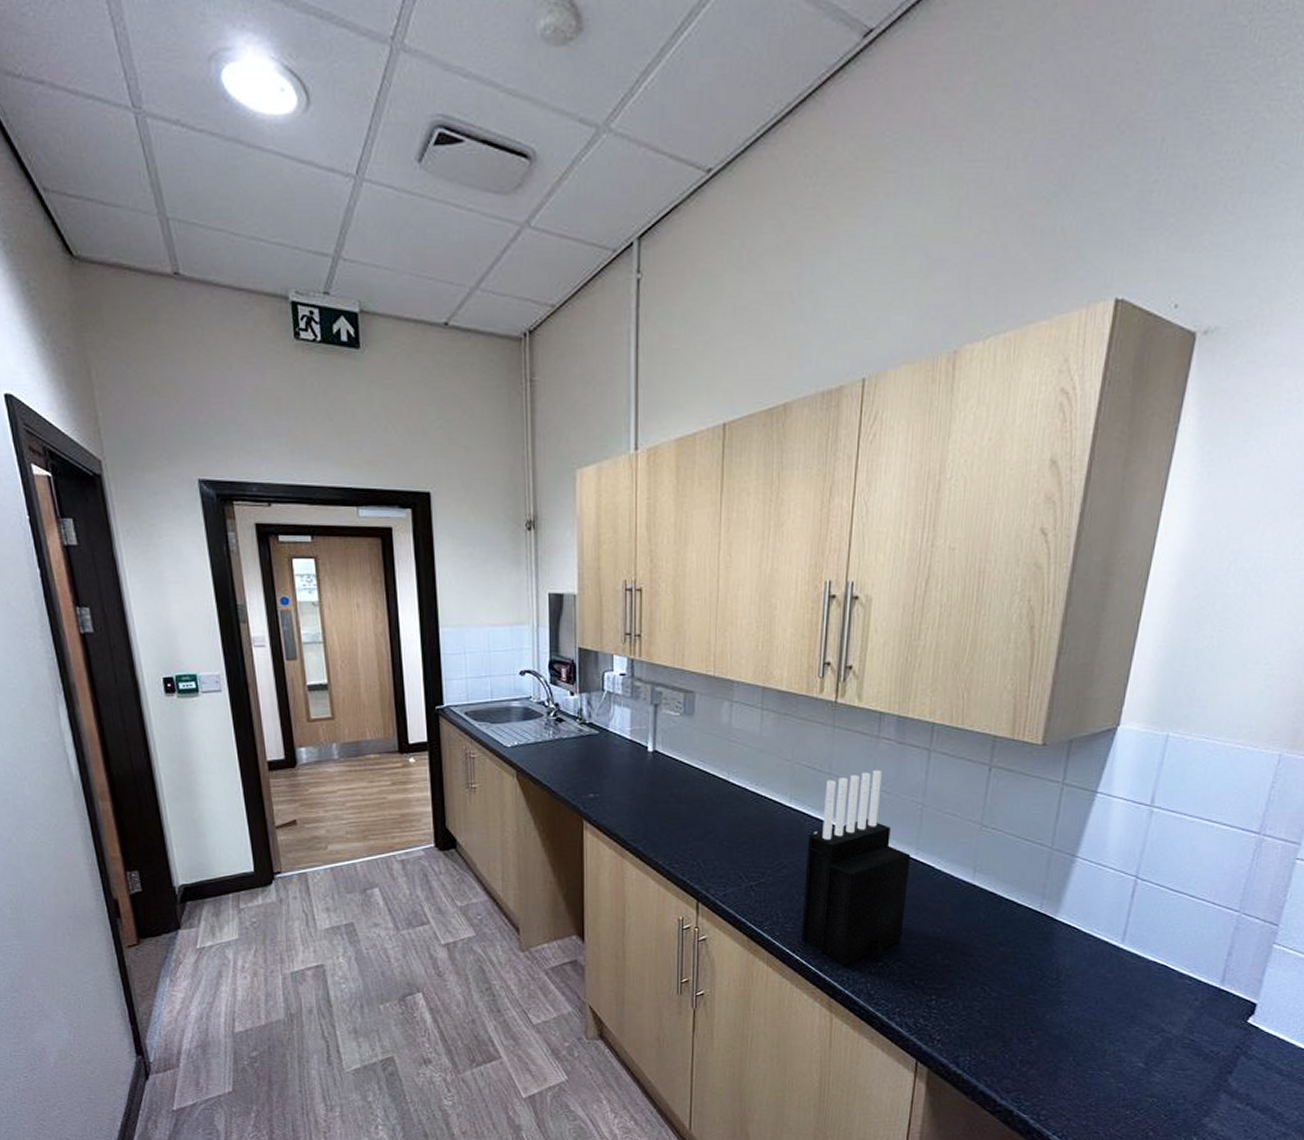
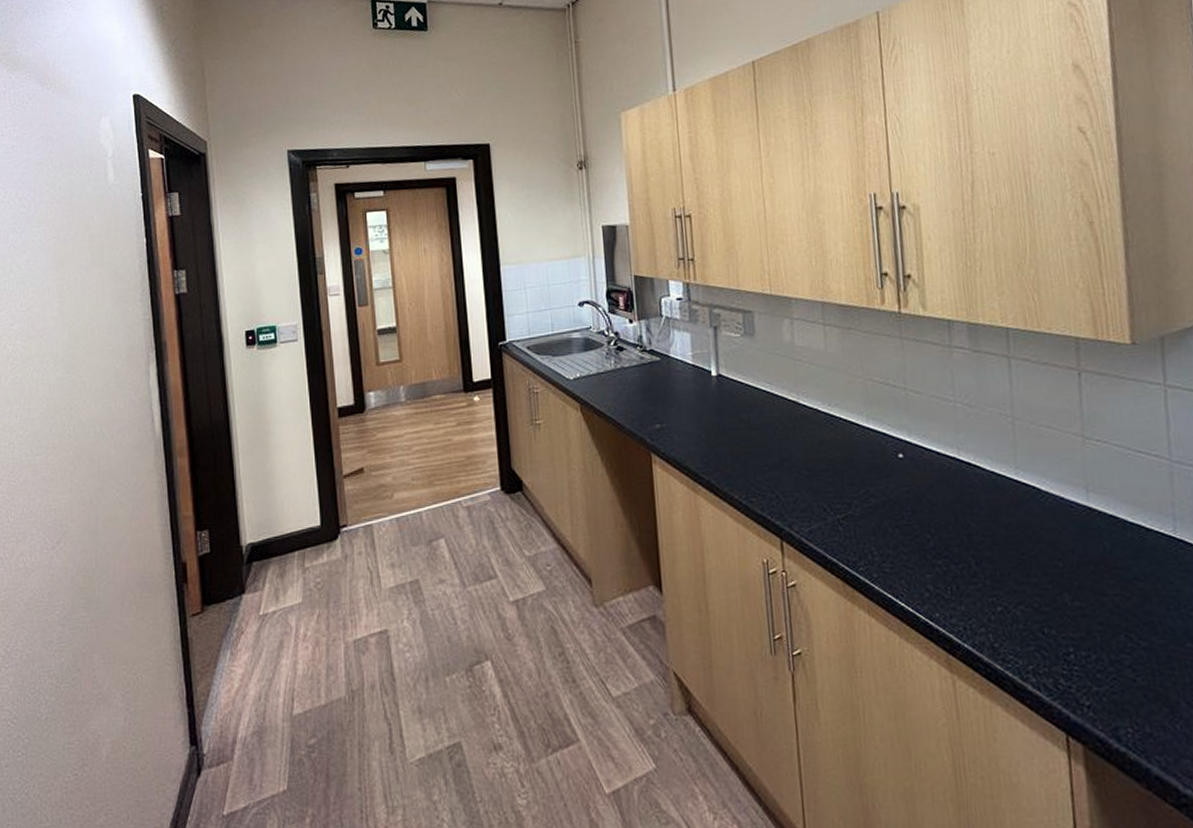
knife block: present [801,769,911,966] -> none [892,381,1019,613]

